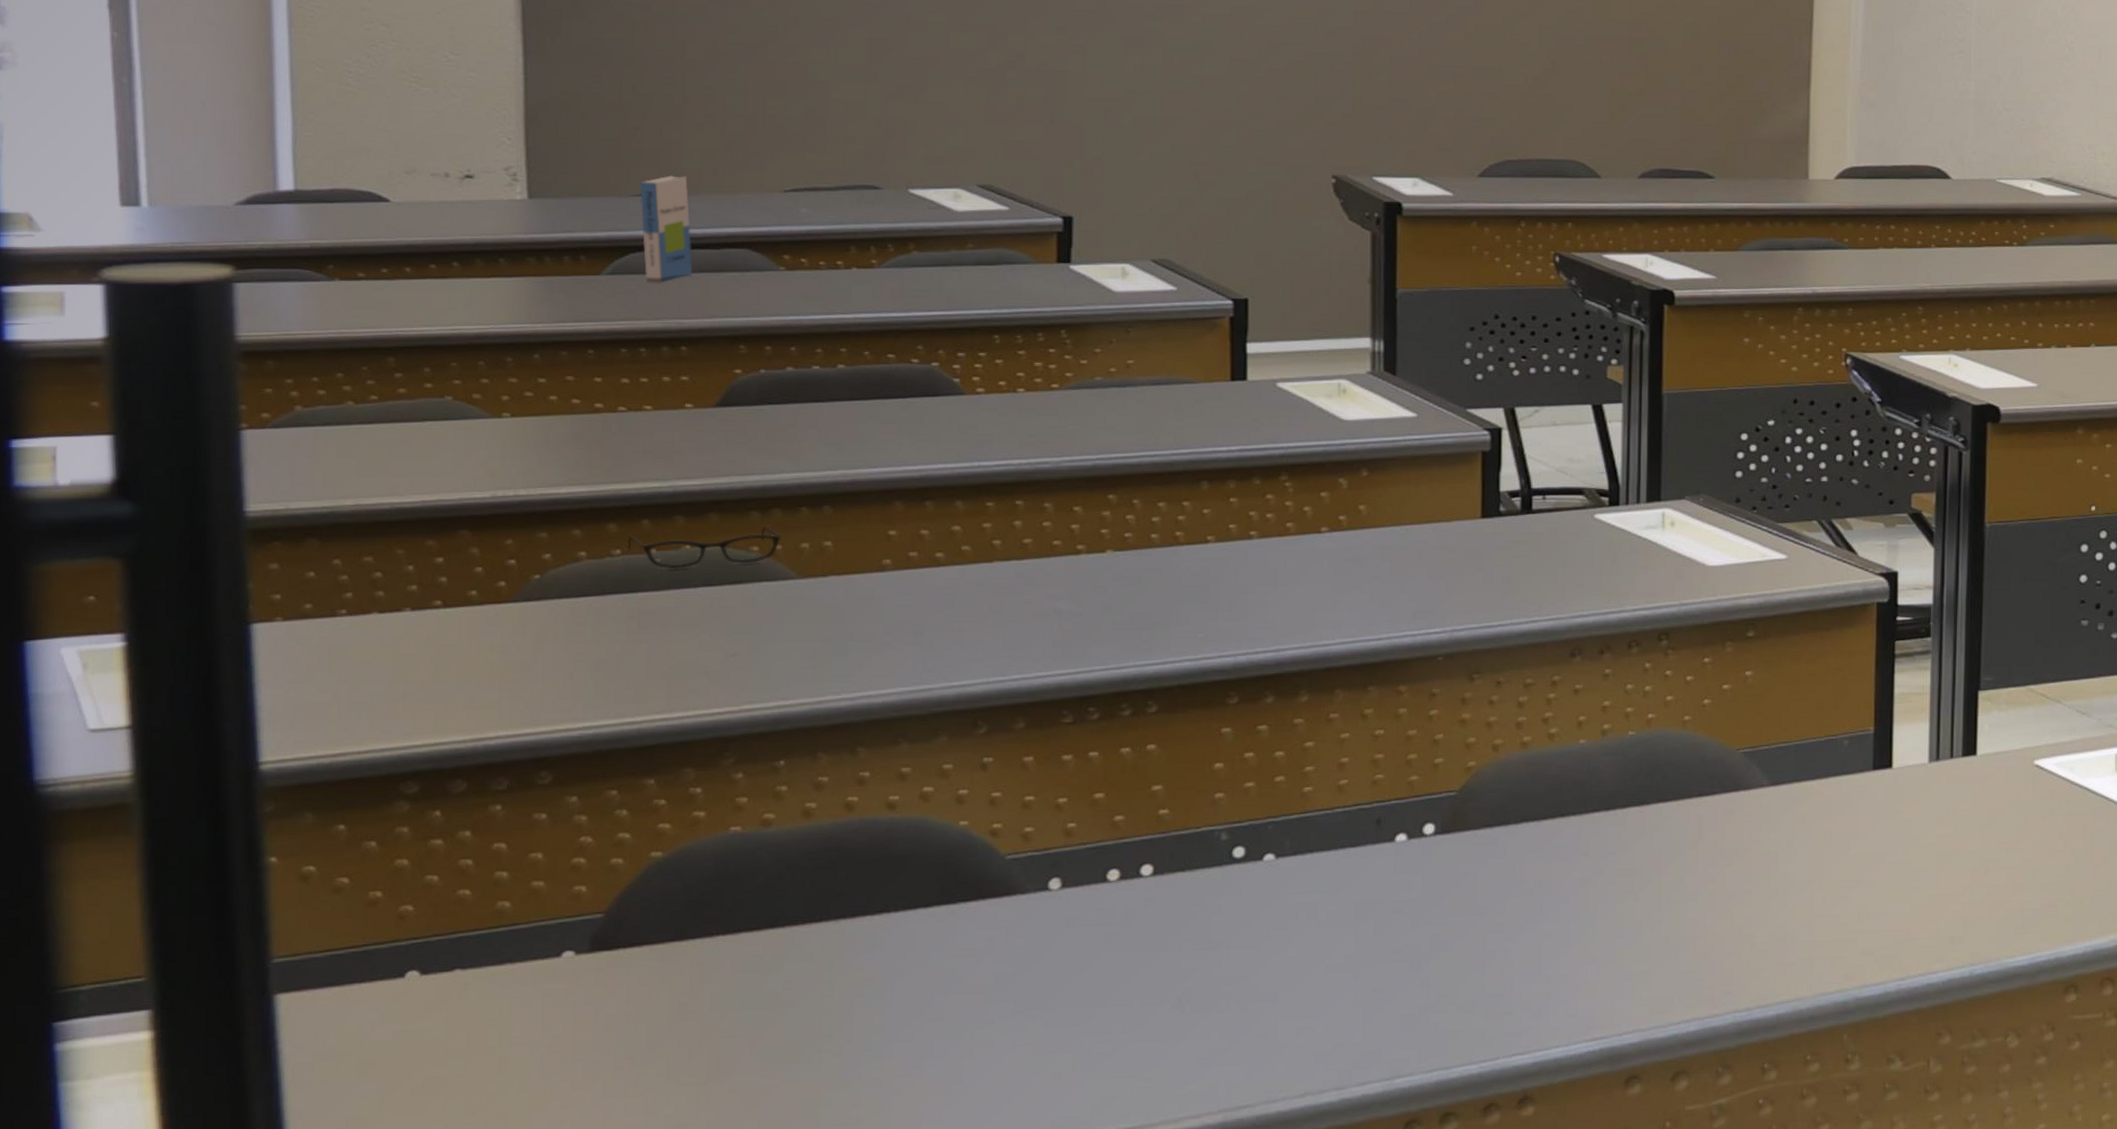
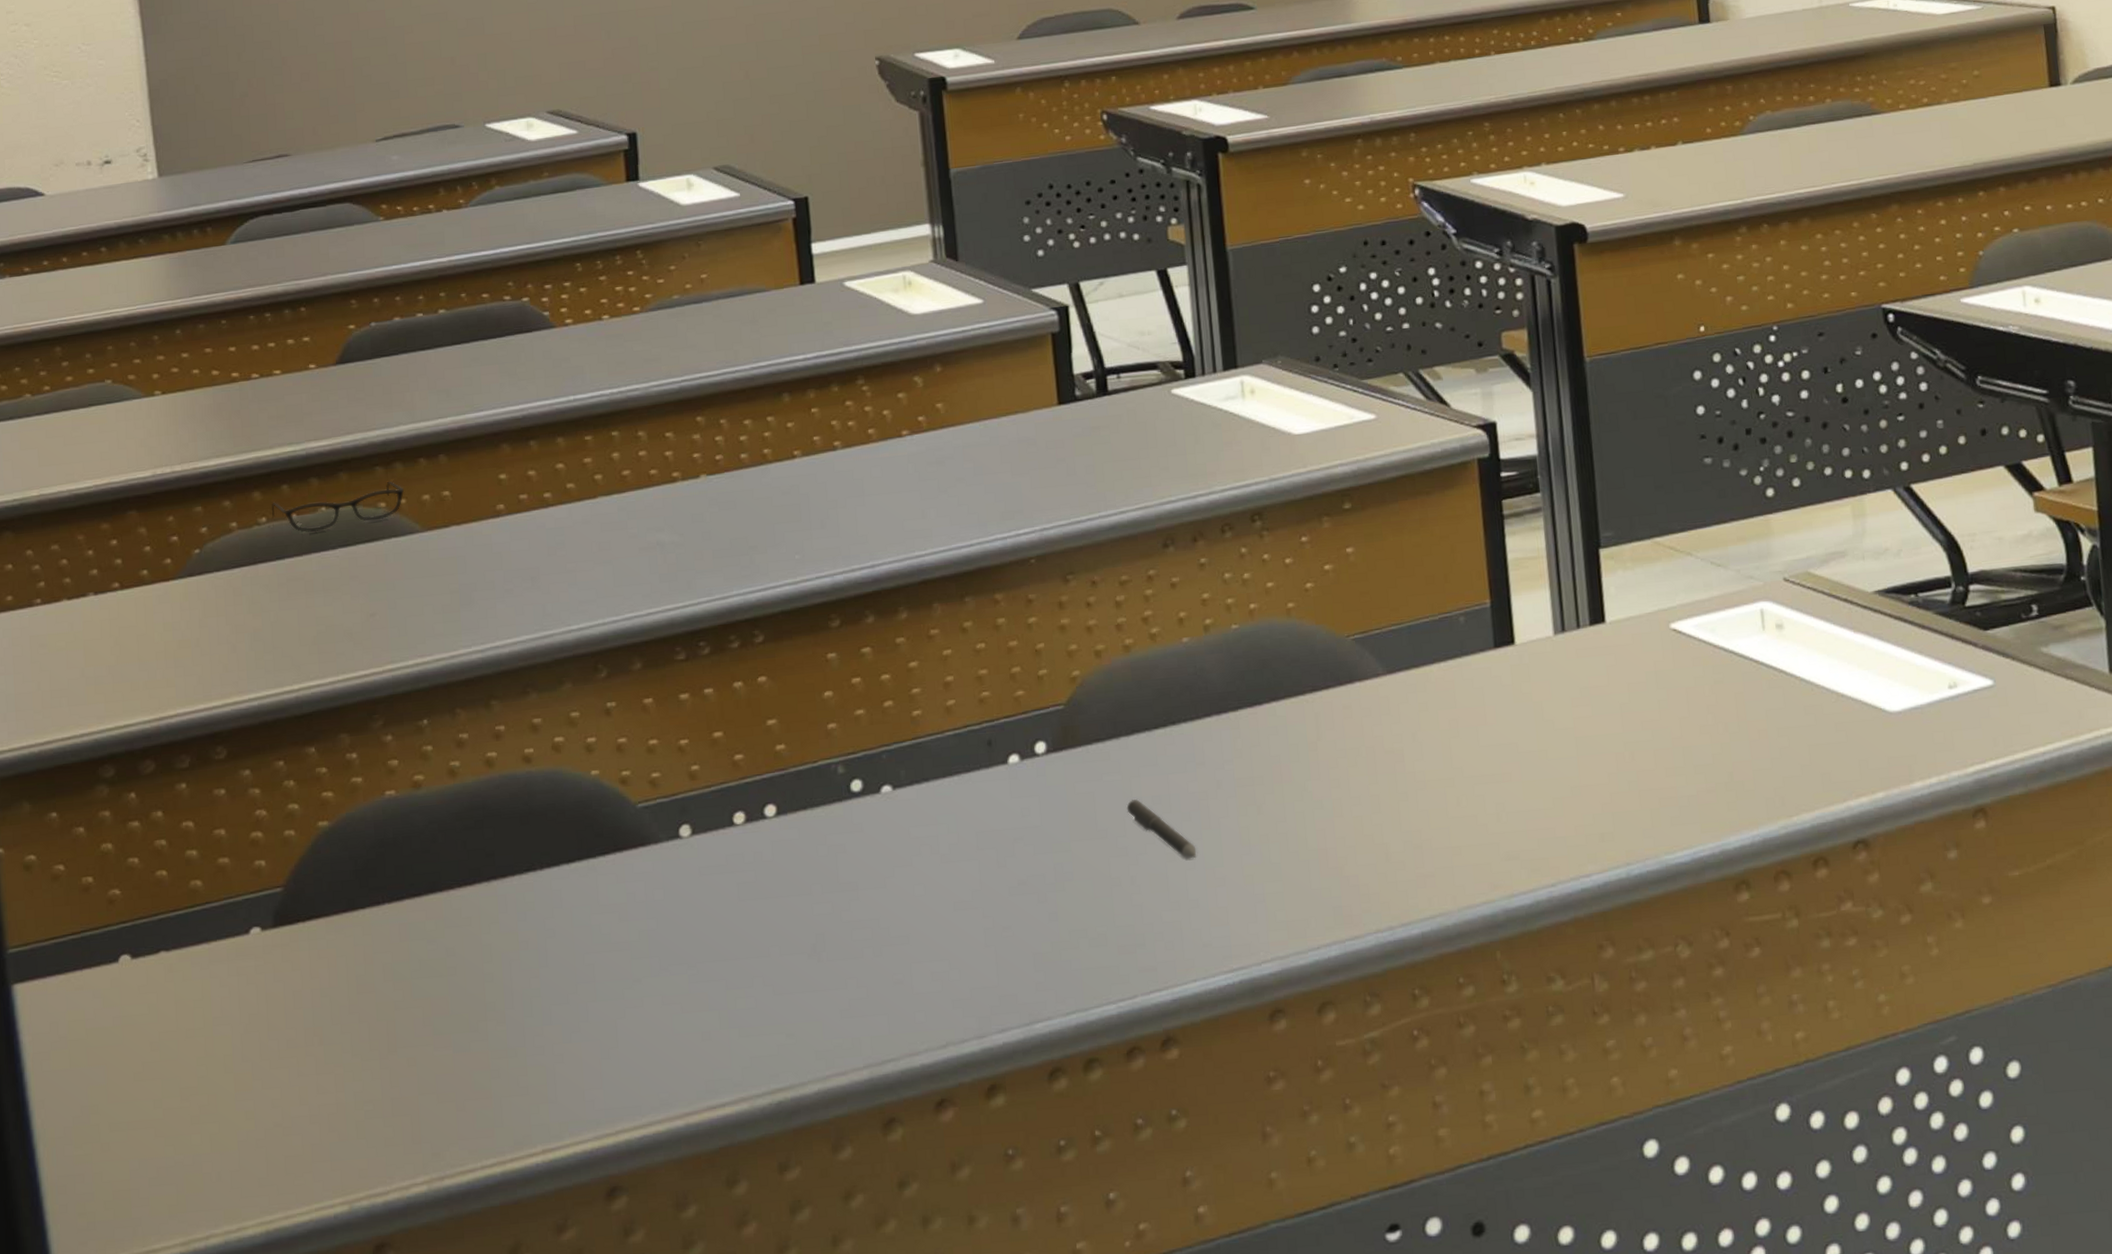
book: present [640,175,693,283] -> none [251,137,304,248]
pen: none [1508,882,1571,938] -> present [1126,799,1196,859]

